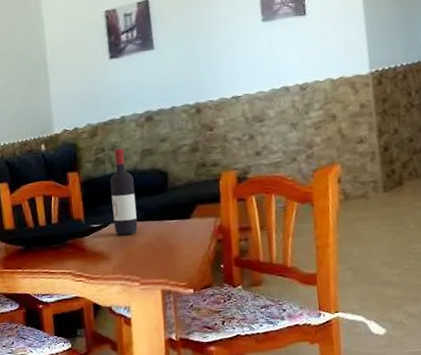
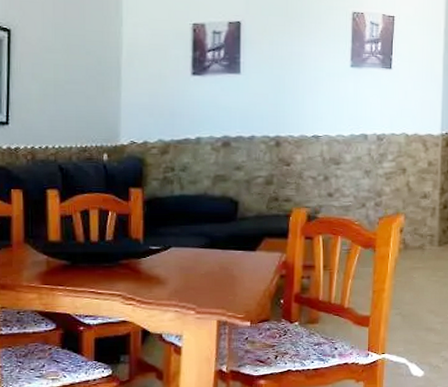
wine bottle: present [109,148,138,235] -> none [176,170,202,260]

